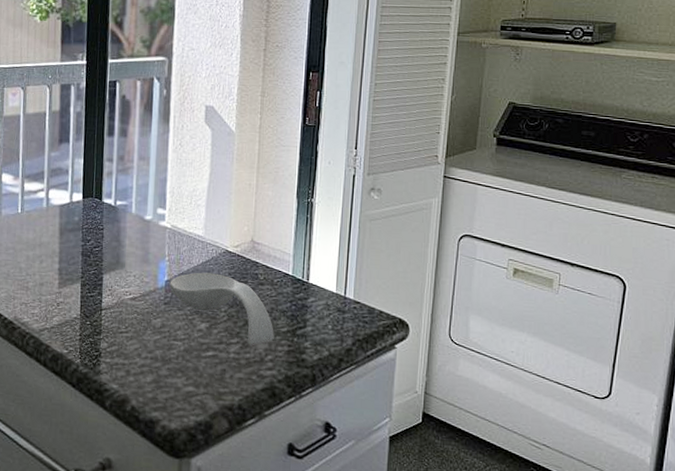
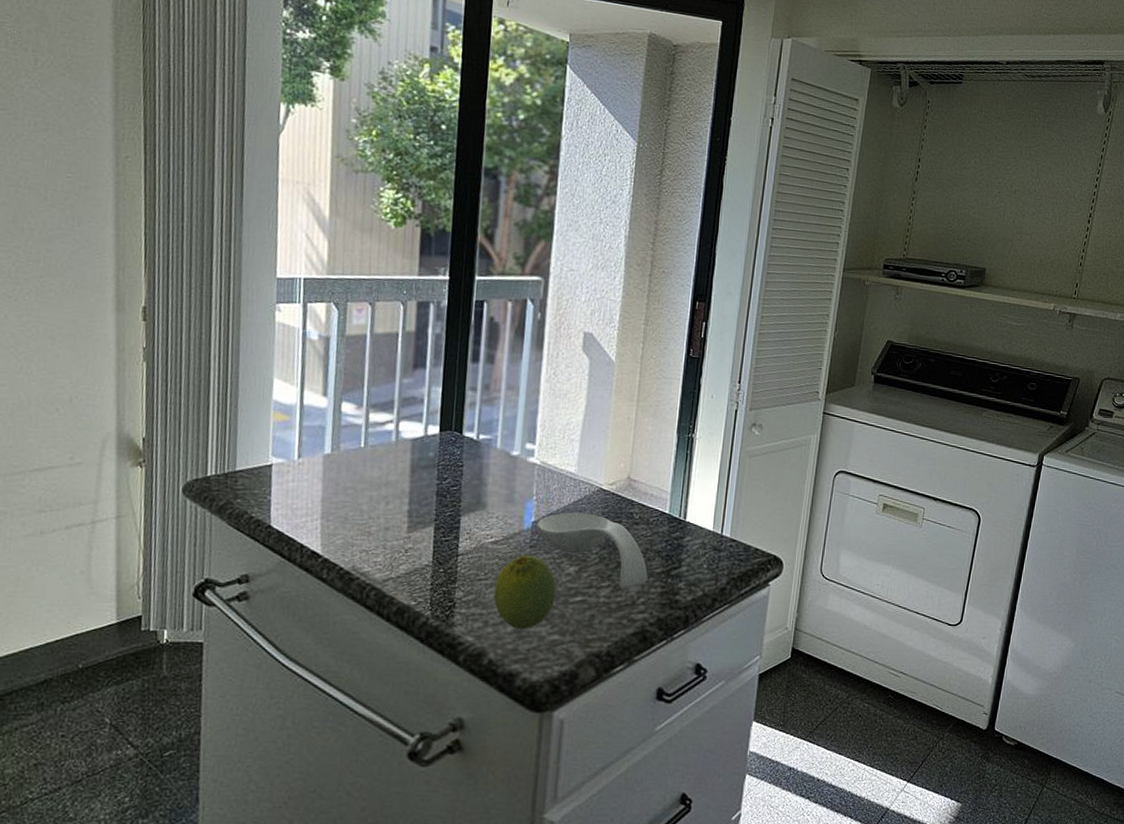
fruit: none [134,311,189,380] -> present [493,555,556,630]

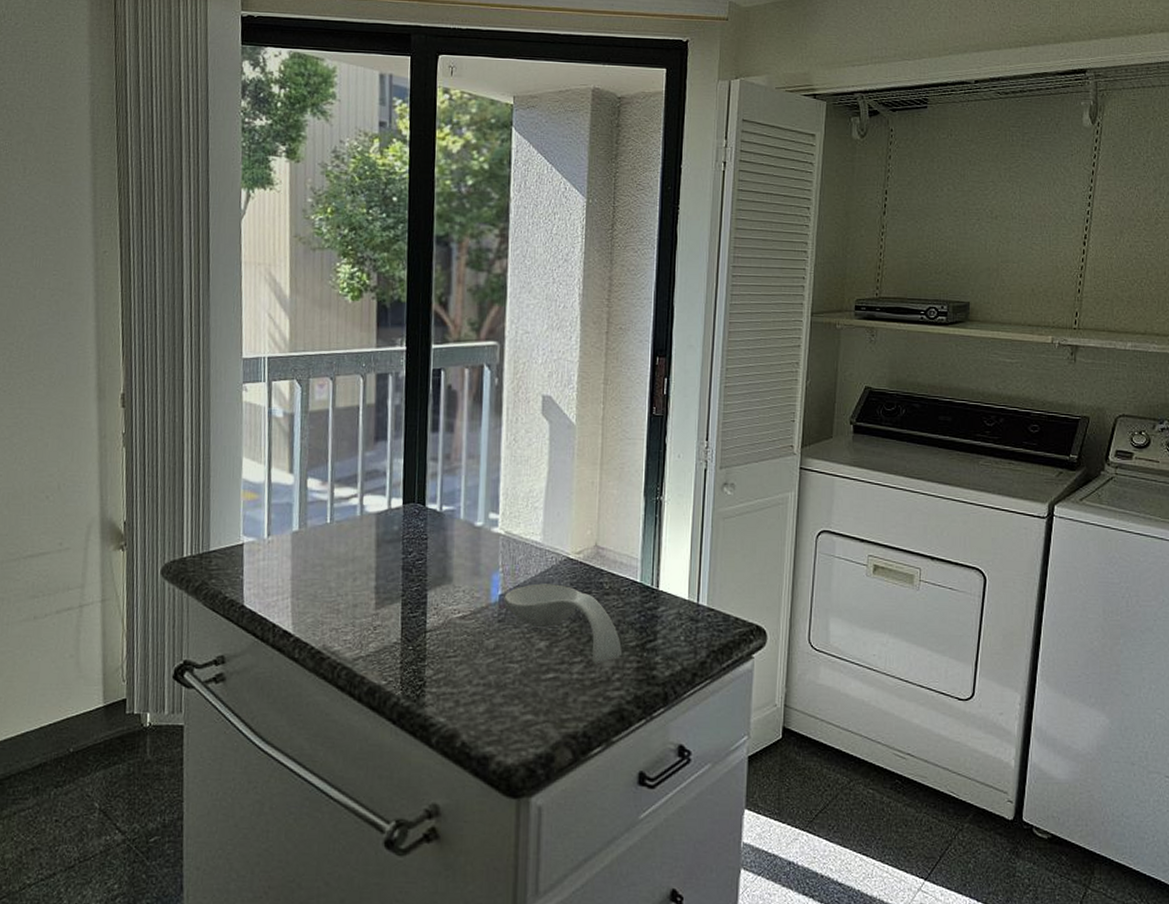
fruit: present [493,555,556,630] -> none [463,630,527,709]

